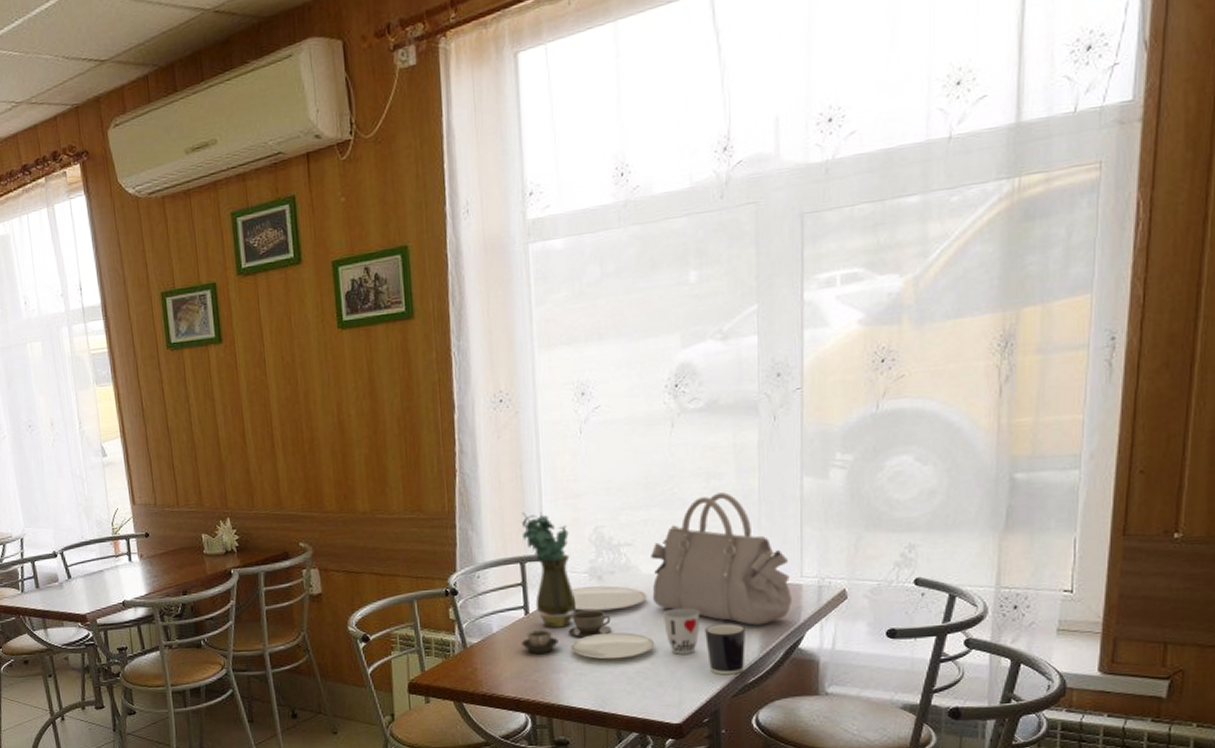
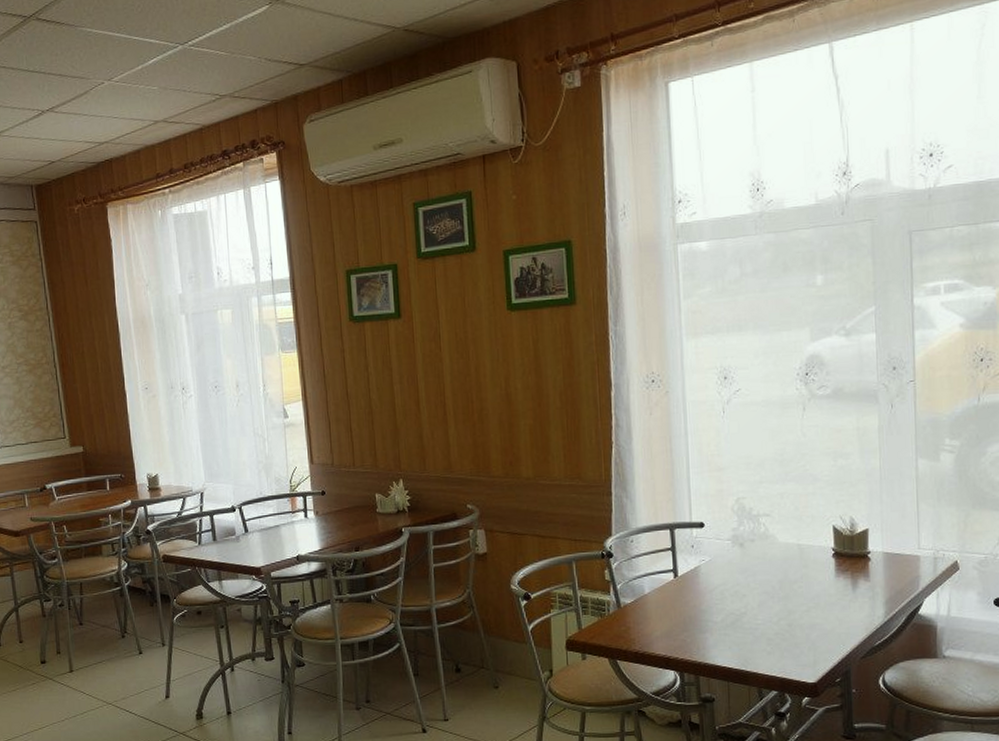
cup: present [521,628,558,655] -> none [670,591,705,615]
vase: present [522,511,577,628] -> none [671,482,721,591]
teacup: present [568,610,611,637] -> none [714,574,752,599]
plate: present [571,585,647,612] -> none [716,552,784,576]
plate: present [571,632,655,660] -> none [716,595,792,621]
shoulder bag: present [651,492,792,625] -> none [786,470,911,592]
cup: present [664,607,700,654] -> none [799,574,832,618]
mug: present [705,623,747,675] -> none [836,590,872,638]

